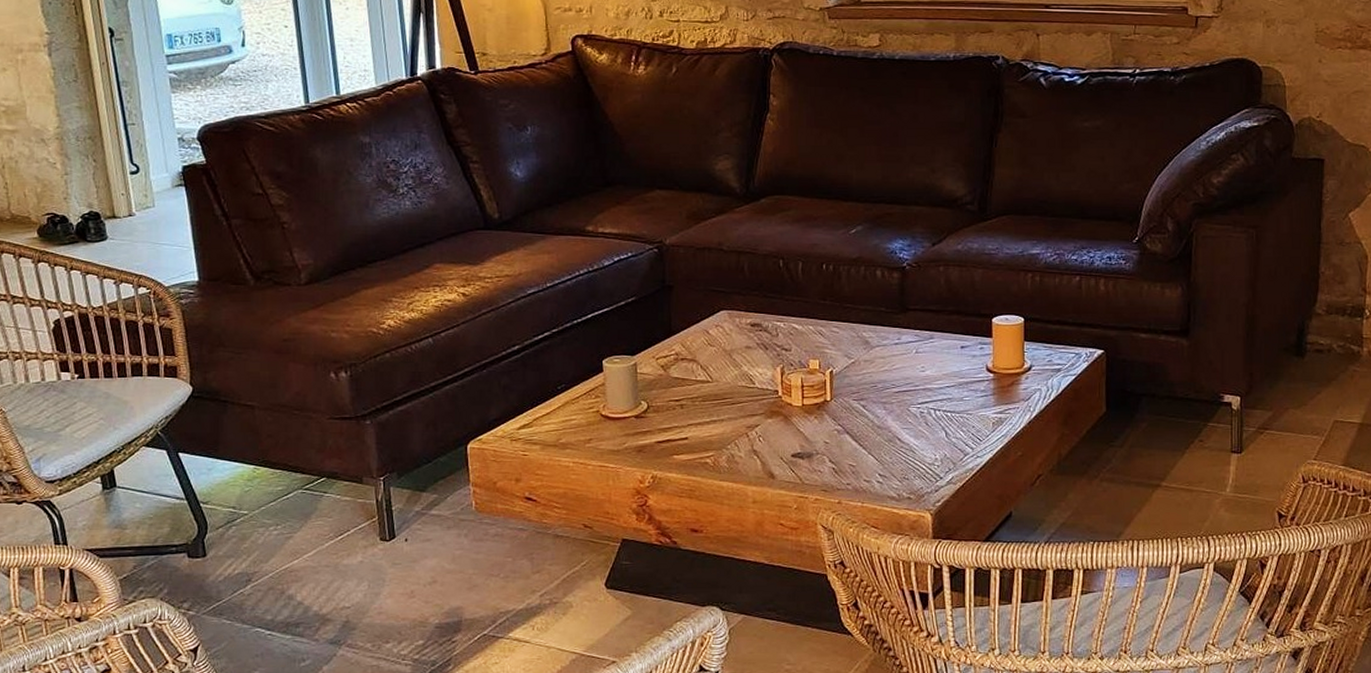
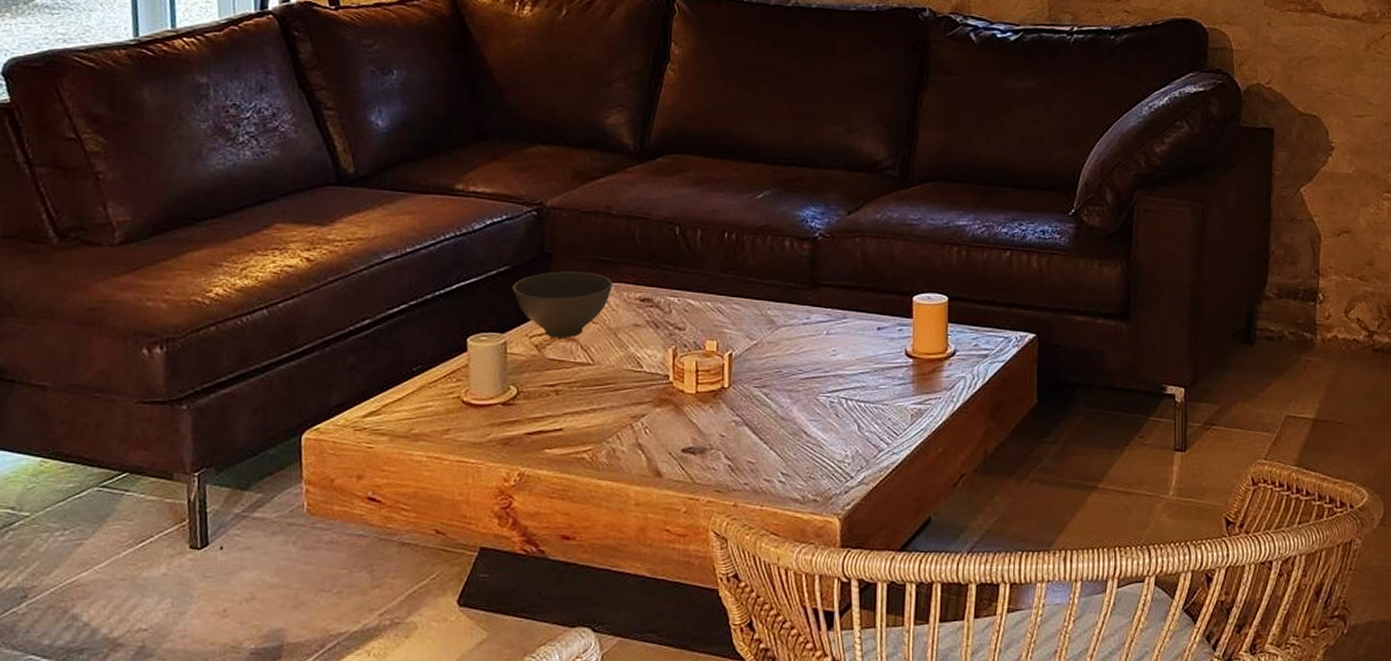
bowl: none [639,301,727,359] -> present [512,271,614,338]

